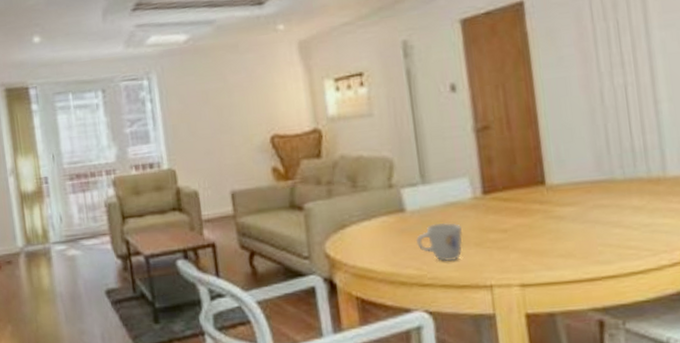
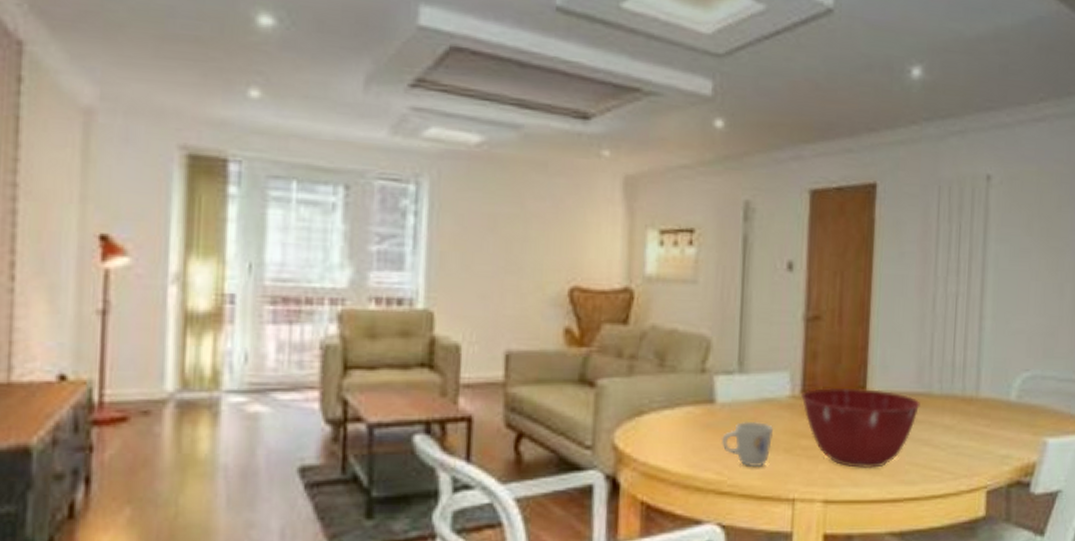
mixing bowl: none [483,182,604,254] -> present [801,387,920,468]

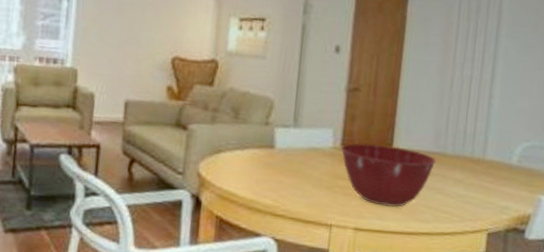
mug: present [721,421,774,468] -> none [277,163,318,199]

